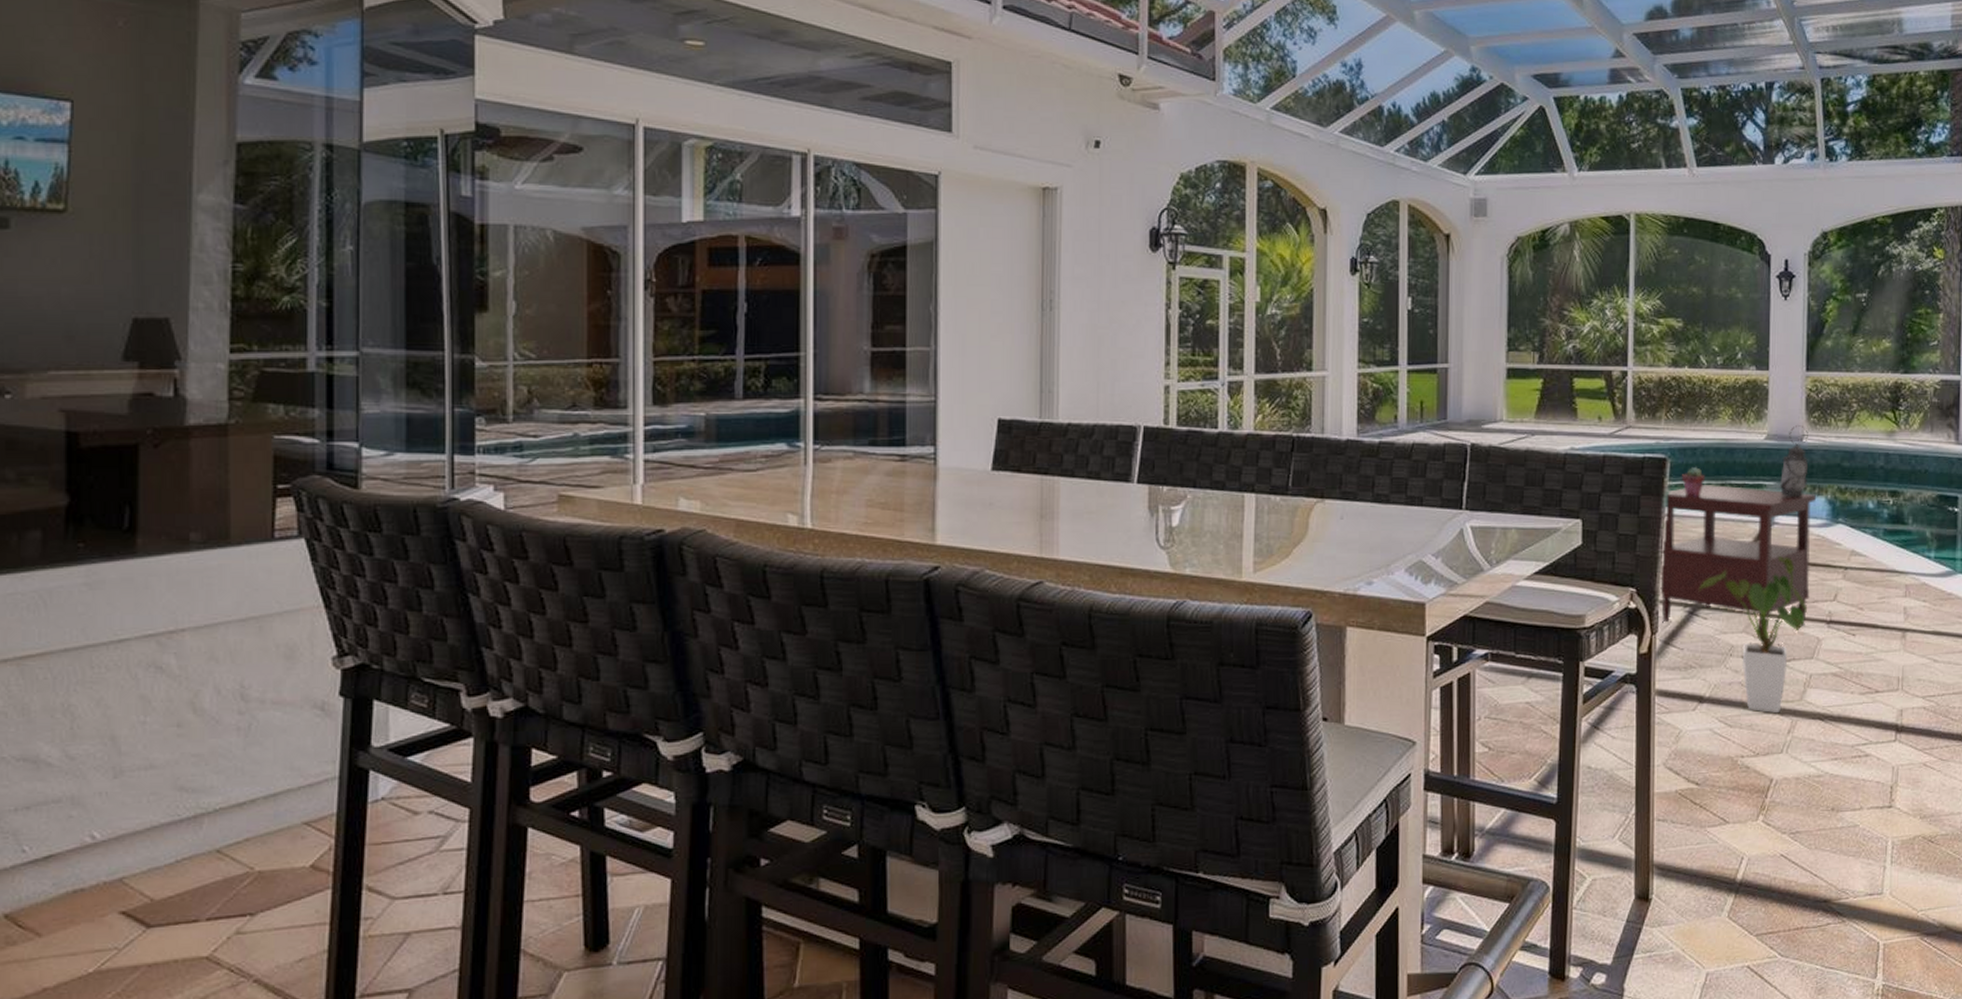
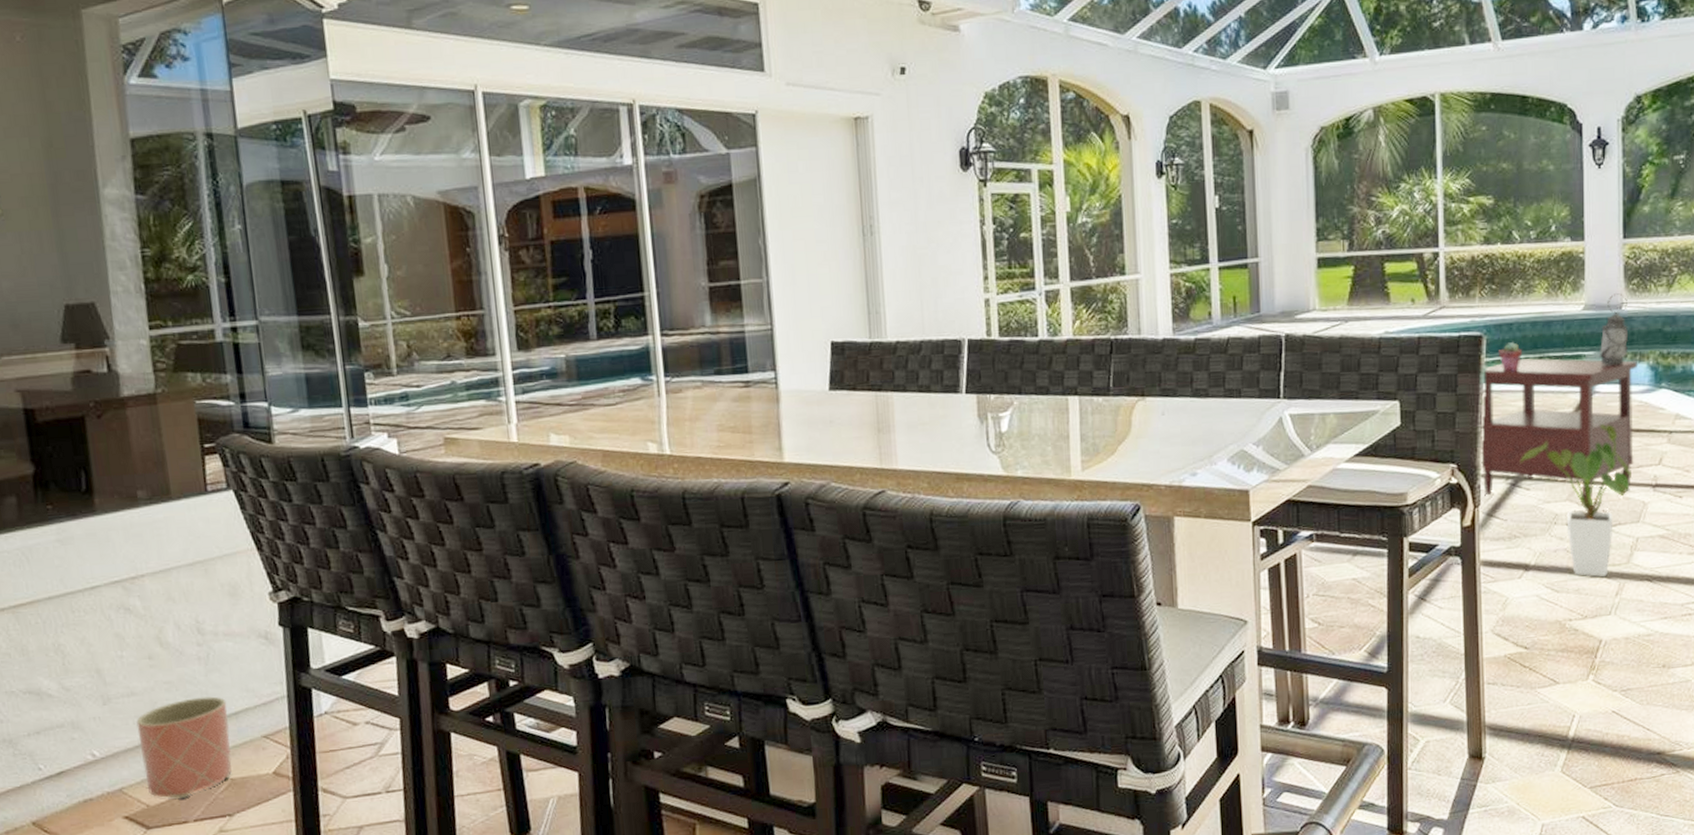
planter: none [151,774,265,892] -> present [136,696,232,799]

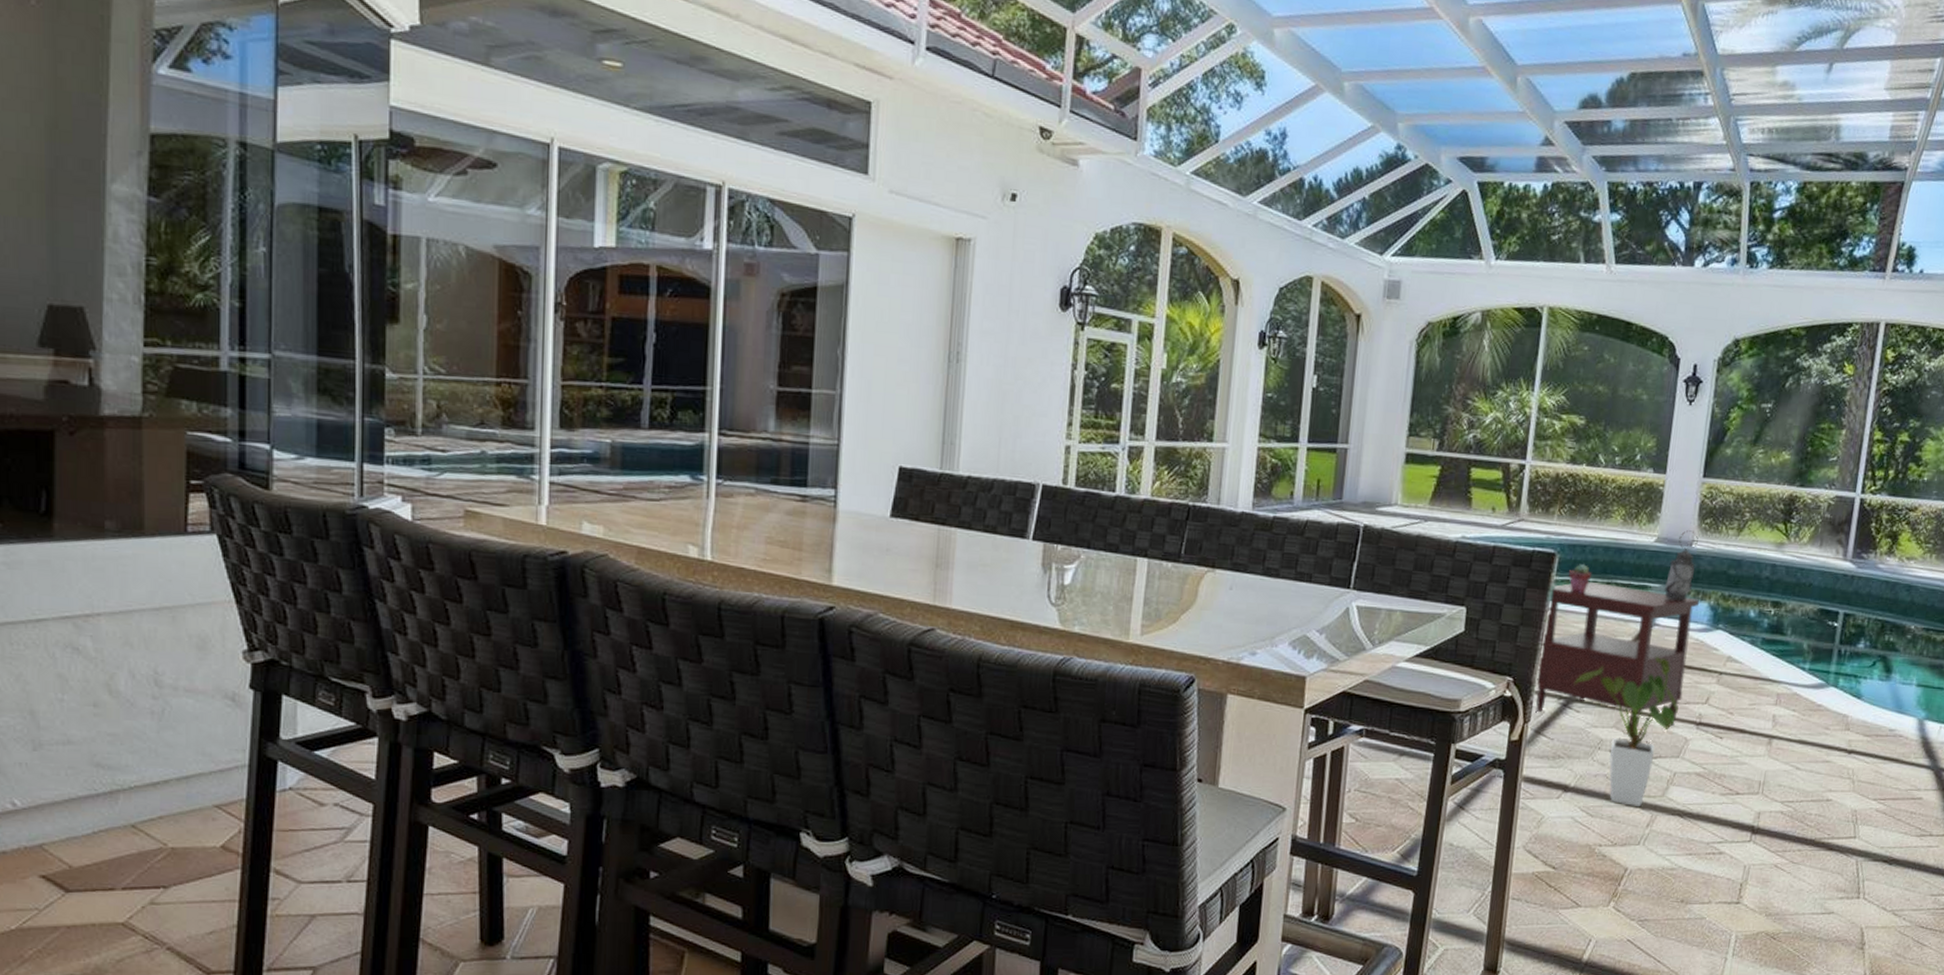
planter: present [136,696,232,799] -> none [69,755,178,863]

